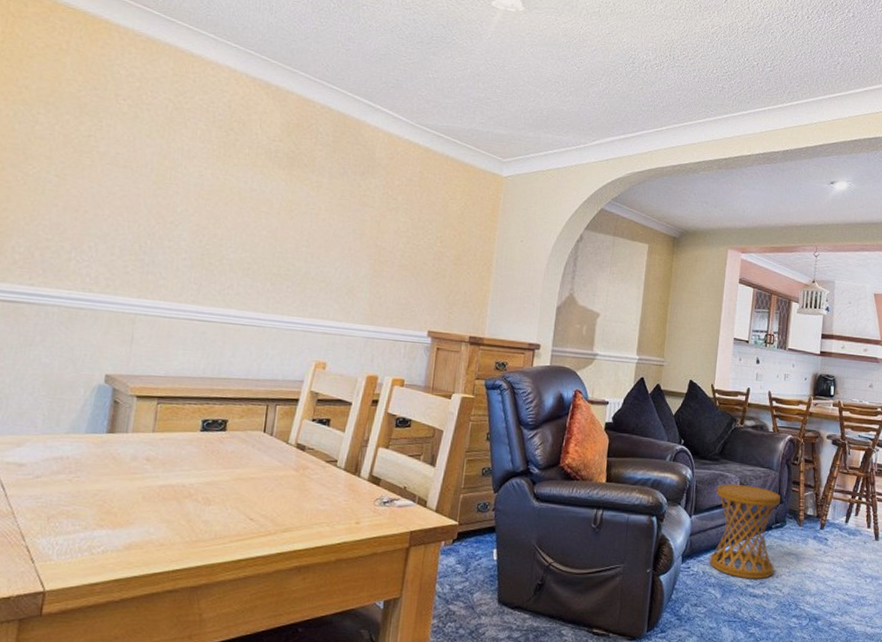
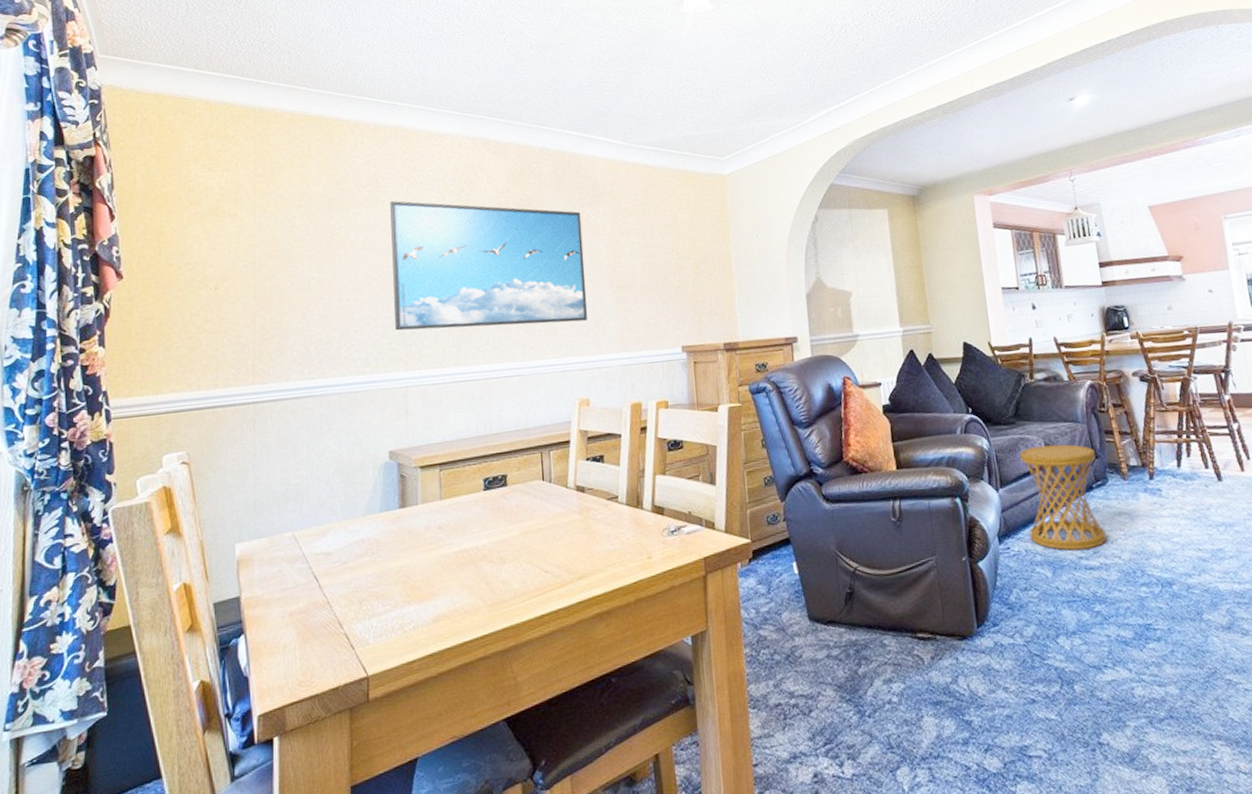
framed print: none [132,122,352,287] -> present [390,201,588,331]

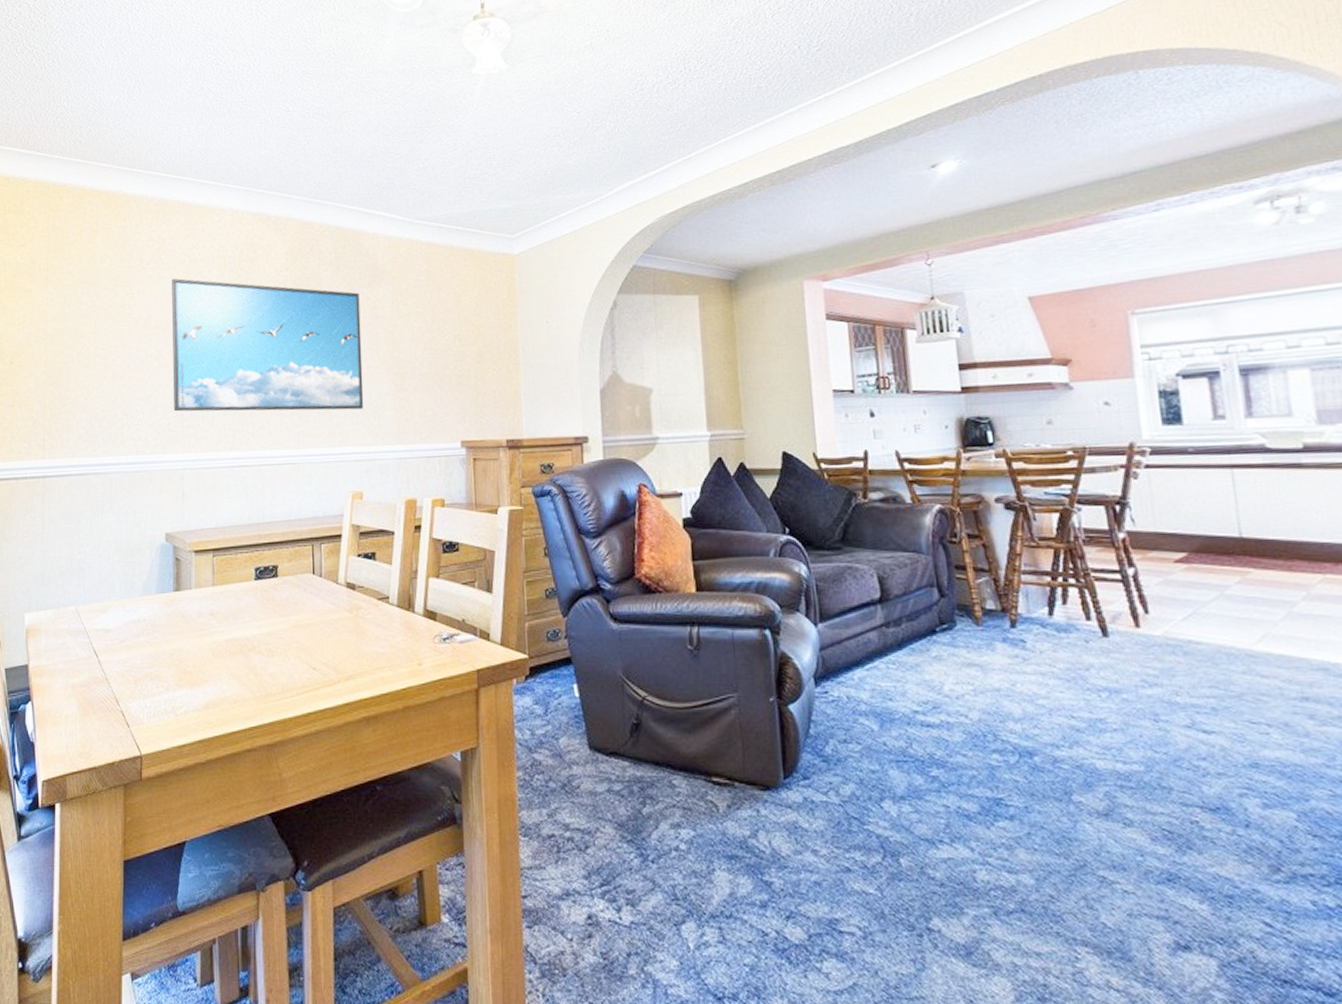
side table: present [1019,444,1107,551] -> none [845,577,951,703]

